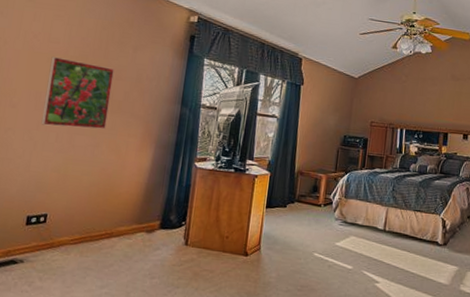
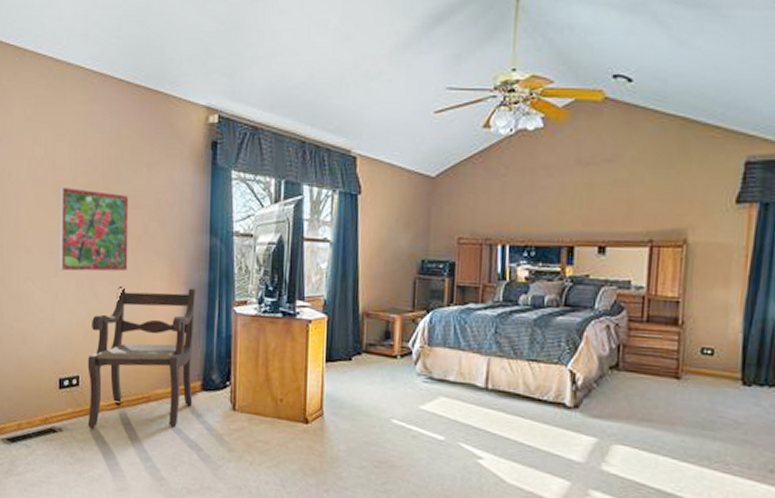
armchair: none [49,141,165,261] -> present [87,287,197,429]

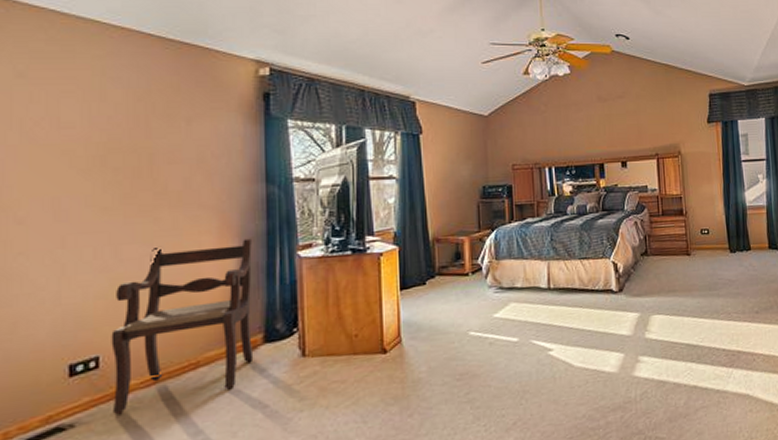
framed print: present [59,187,129,272] -> none [67,147,165,241]

